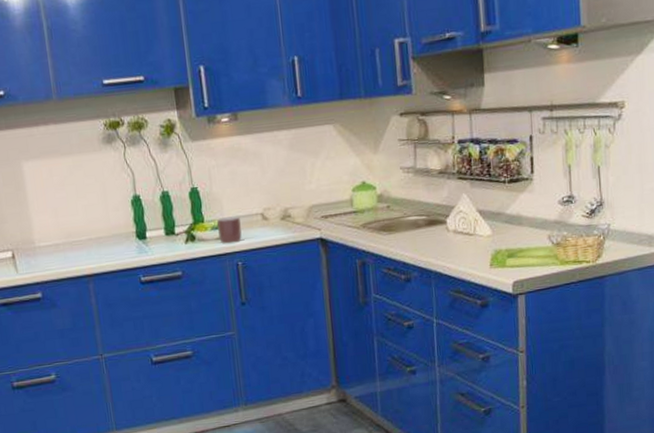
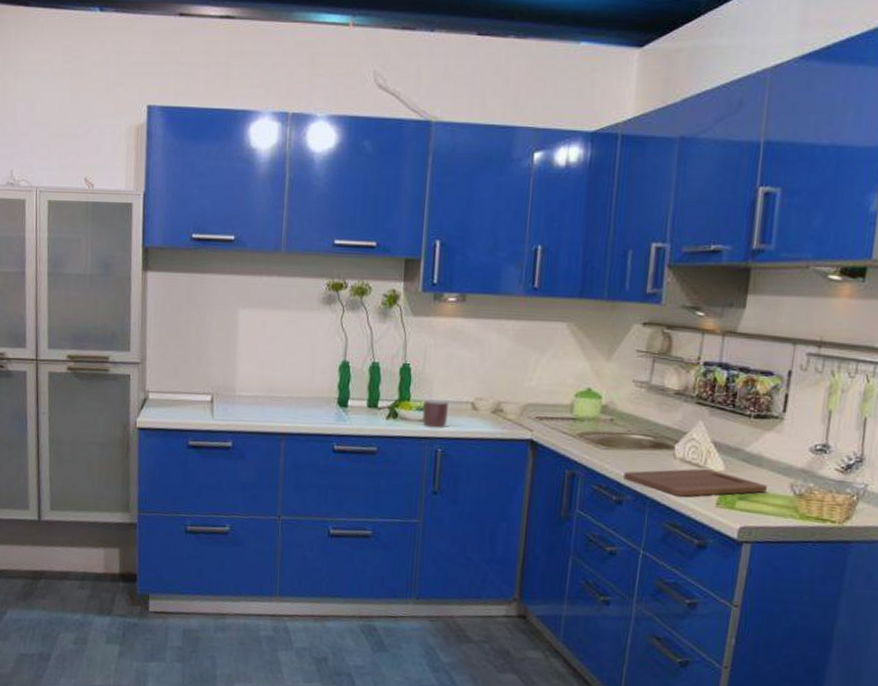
cutting board: none [407,235,529,265] -> present [623,468,767,497]

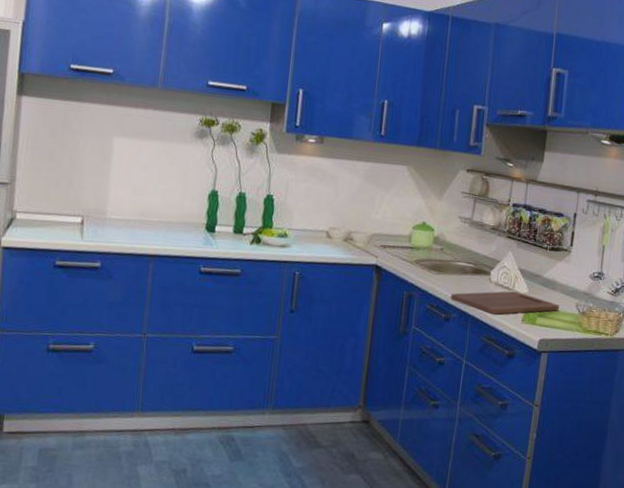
mug: present [422,399,448,430] -> none [283,227,306,255]

